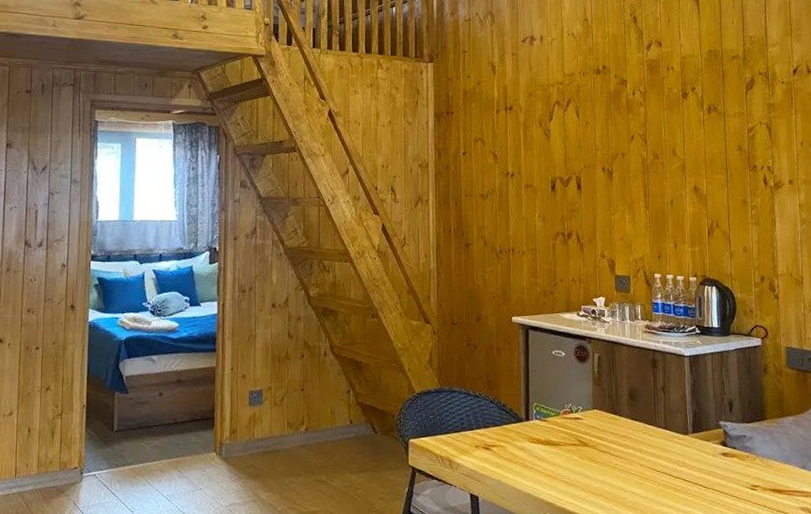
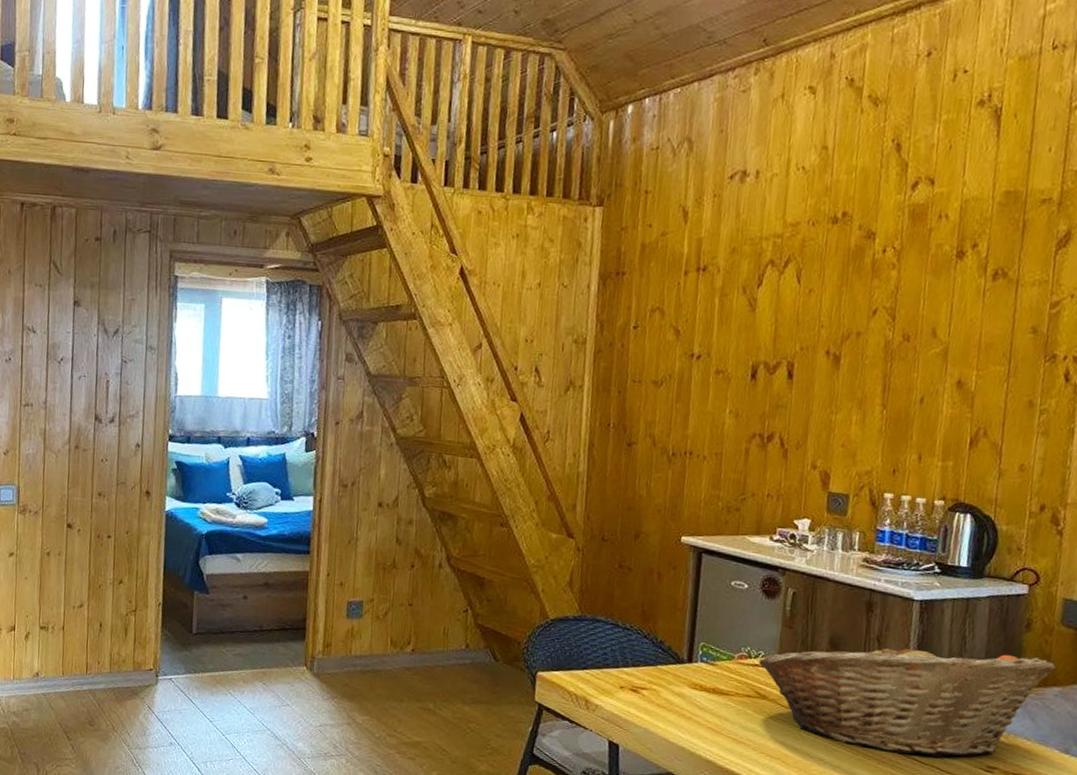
fruit basket: none [579,387,788,482] -> present [759,636,1056,757]

